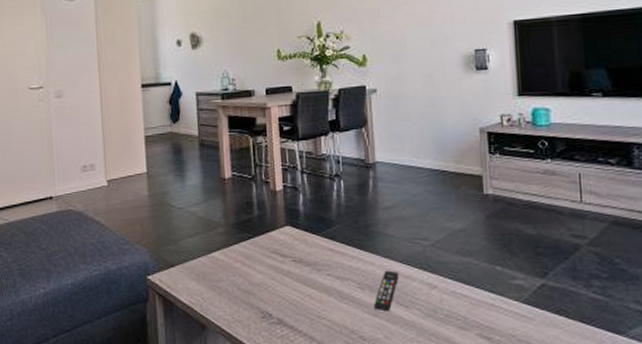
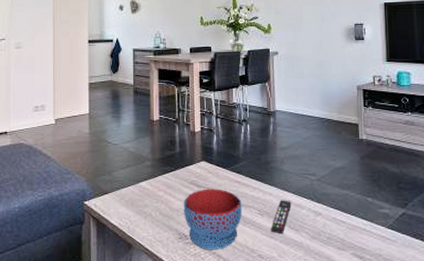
bowl: none [265,258,338,331] -> present [183,189,242,250]

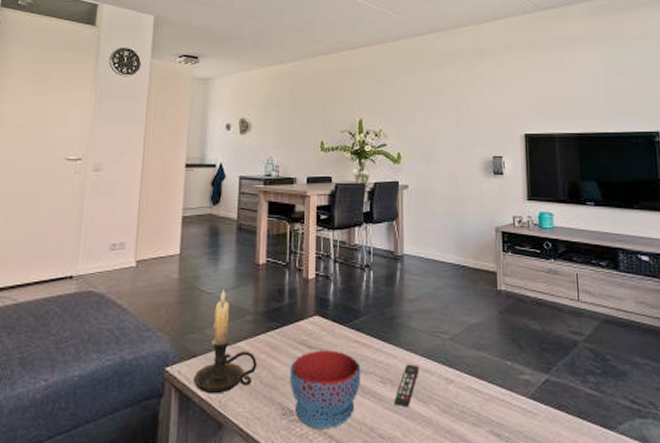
candle holder: none [106,141,157,222] -> present [193,290,257,394]

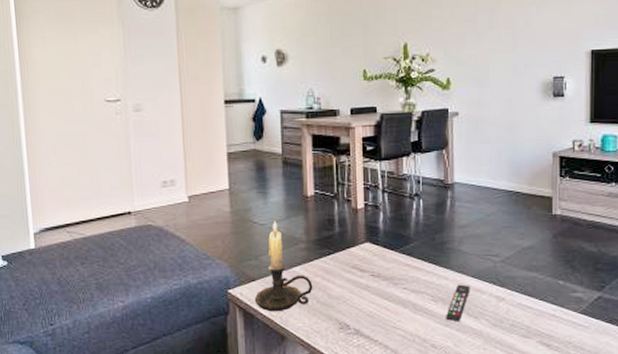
bowl: present [289,350,361,430] -> none [344,273,413,341]

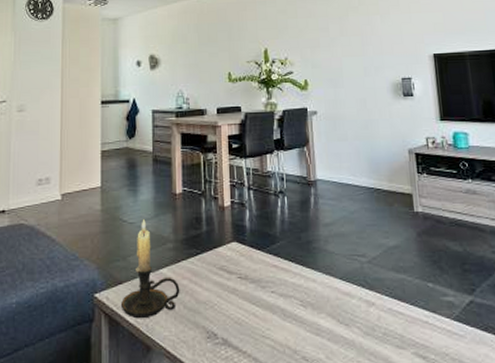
remote control: present [446,284,470,322] -> none [316,287,339,330]

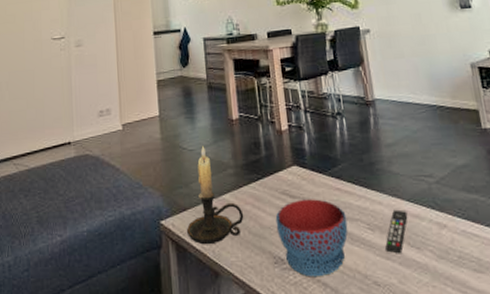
bowl: none [211,275,282,352] -> present [275,199,348,277]
remote control: none [316,287,339,330] -> present [385,209,408,254]

